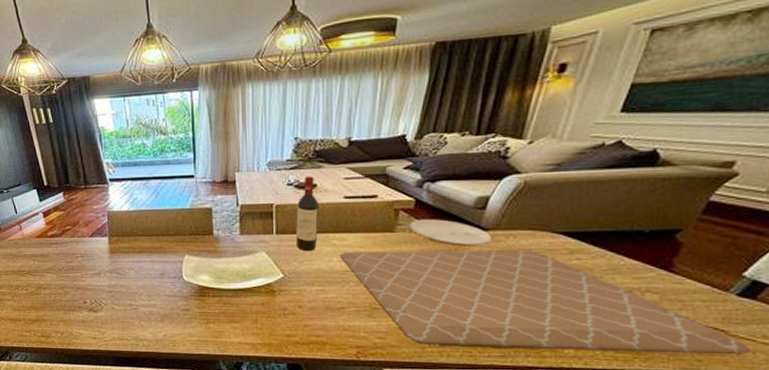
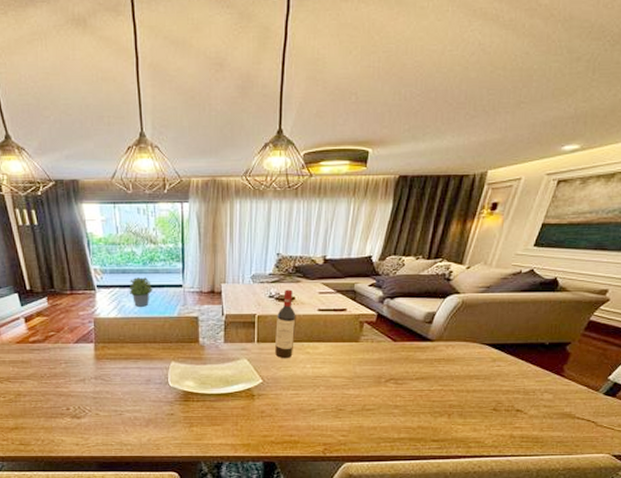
potted plant: none [141,169,164,199] -> present [130,277,153,307]
placemat: present [341,250,752,354] -> none [313,358,611,440]
plate: present [409,219,492,246] -> none [371,331,436,355]

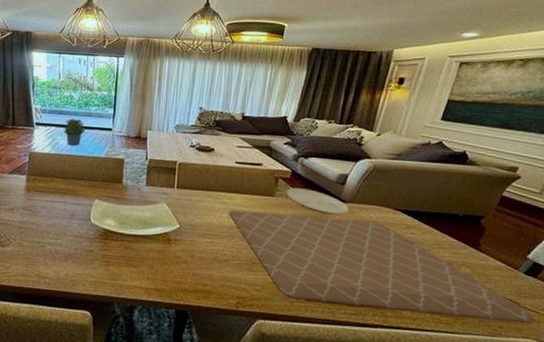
wine bottle: present [275,289,296,359] -> none [193,141,215,207]
placemat: none [313,358,611,440] -> present [229,209,536,324]
plate: none [371,331,436,355] -> present [286,187,349,215]

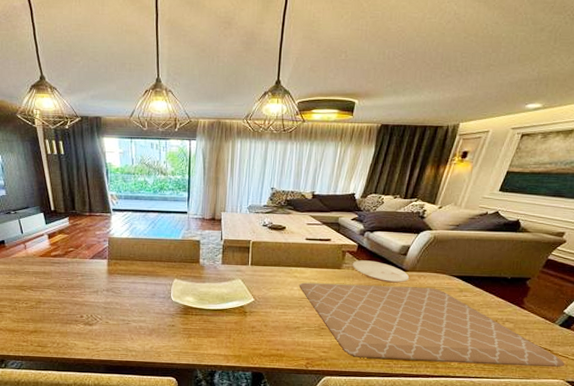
potted plant: present [64,119,85,146] -> none [141,204,161,230]

